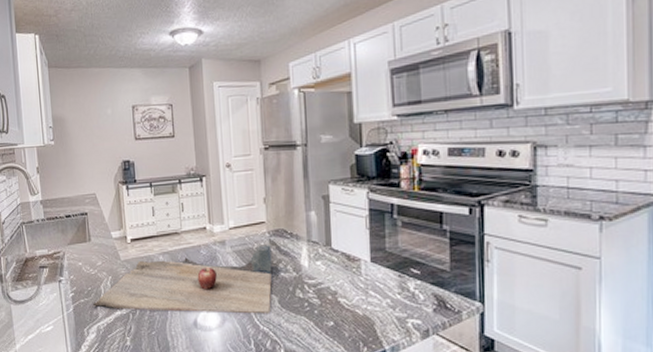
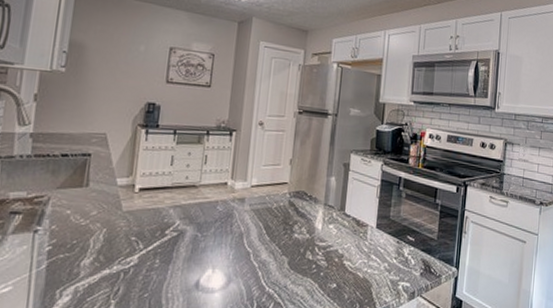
cutting board: present [92,245,273,314] -> none [74,205,290,276]

